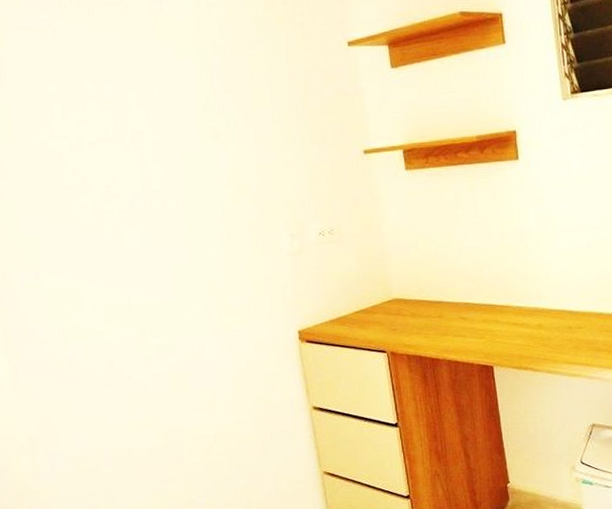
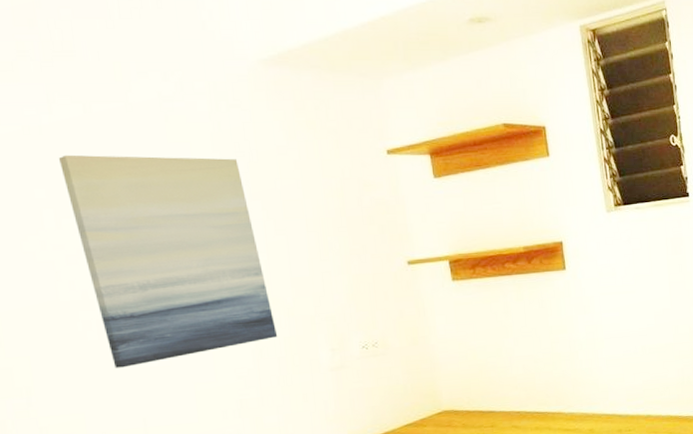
wall art: none [66,53,244,247] -> present [58,154,278,368]

